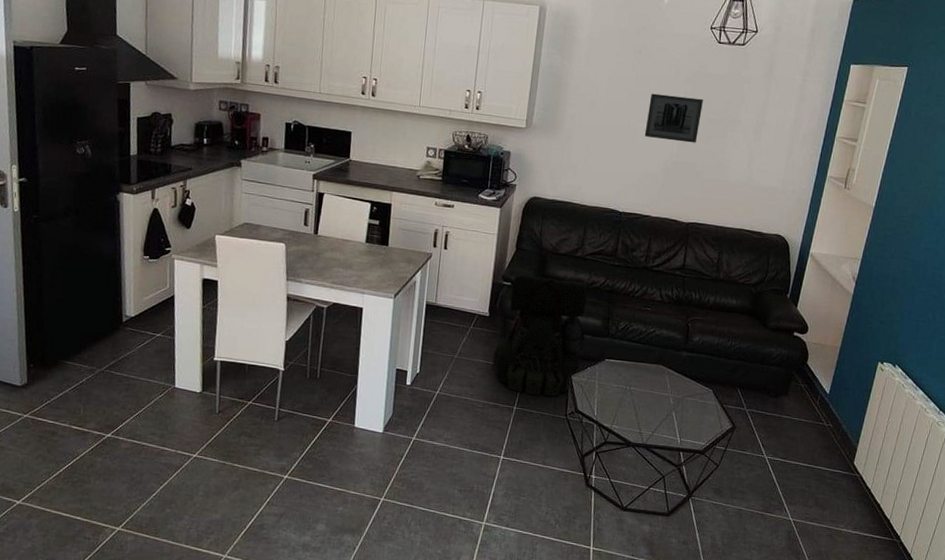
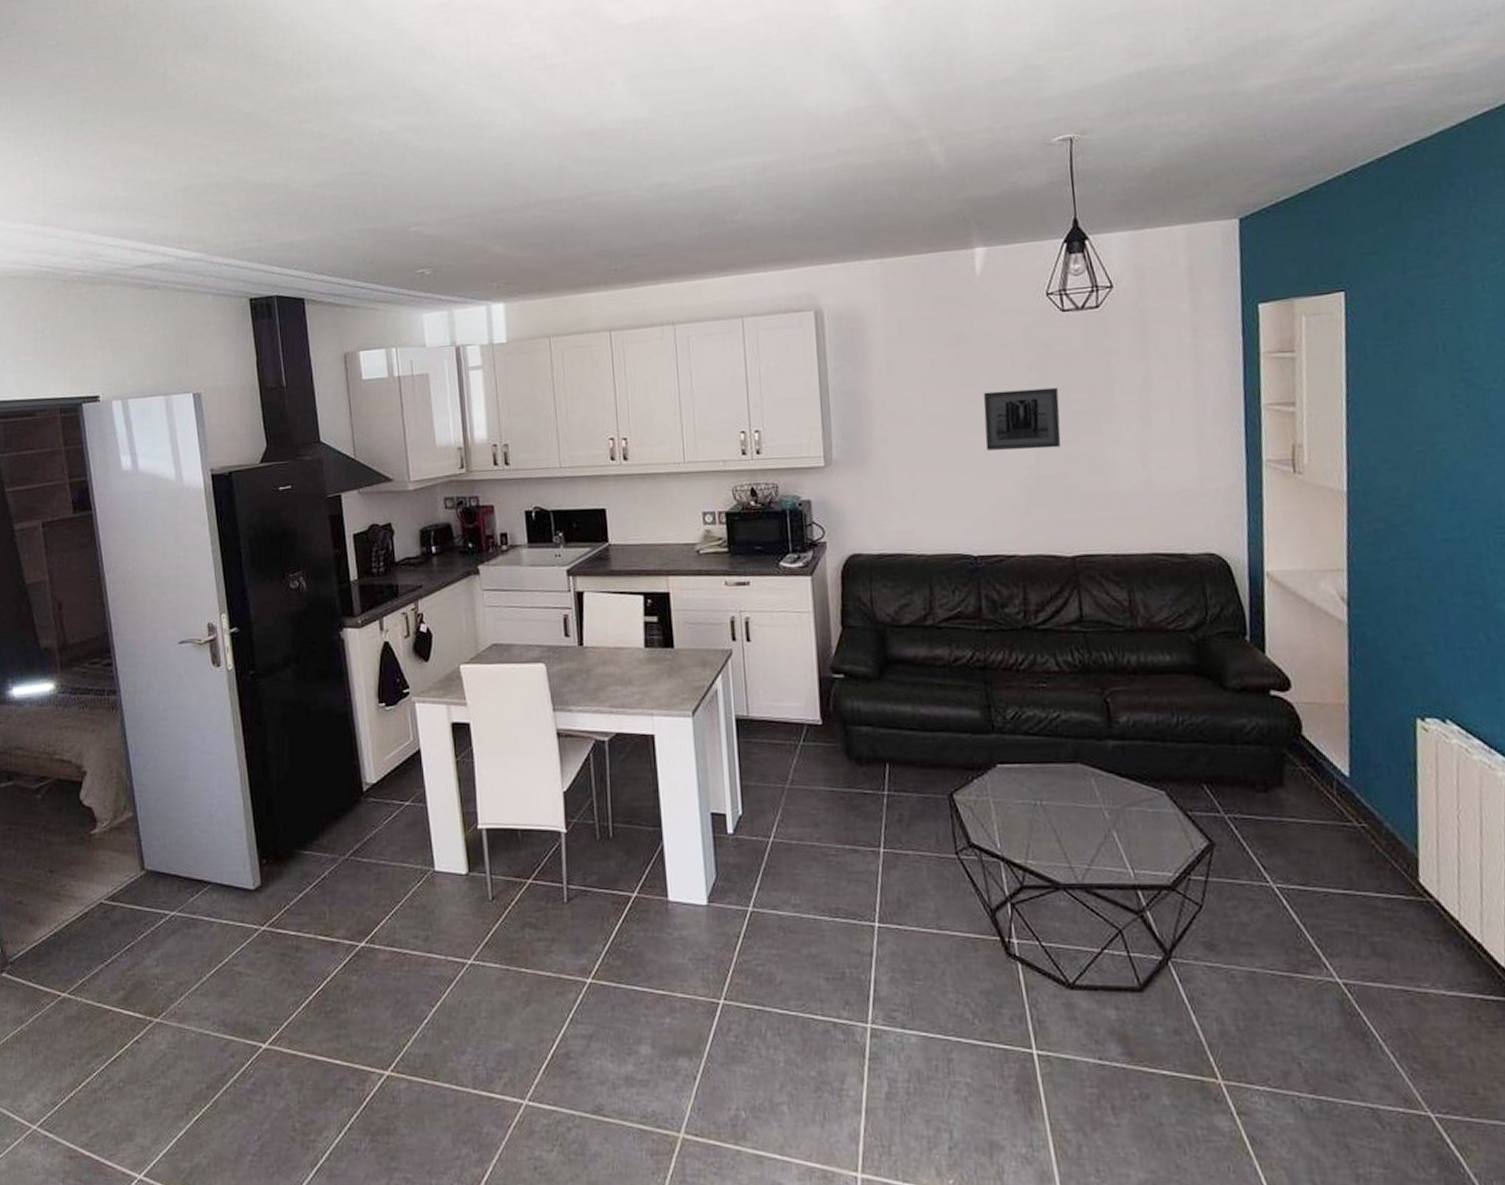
backpack: present [492,273,588,397] -> none [836,659,964,829]

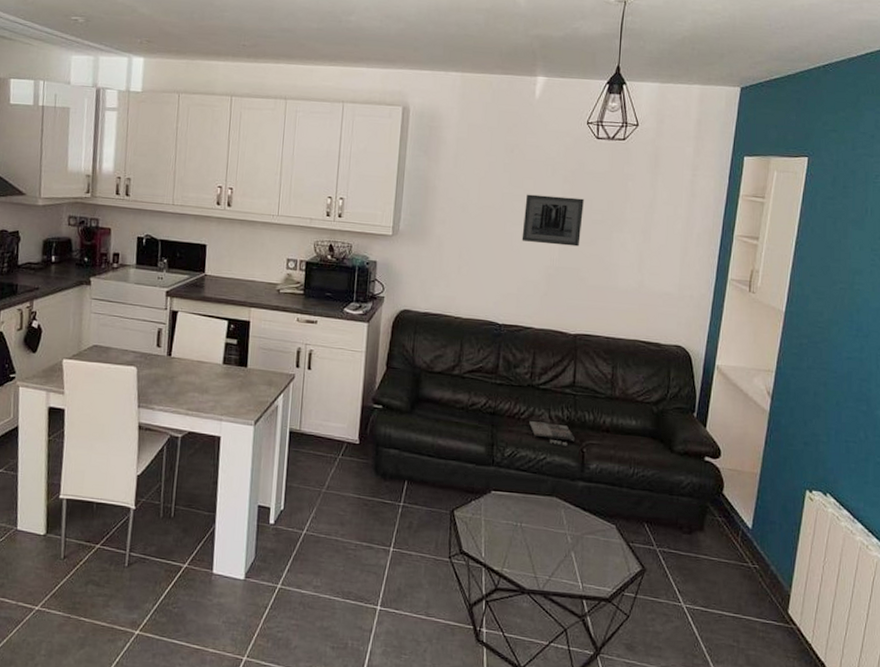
magazine: none [1031,671,1095,698] -> present [529,421,576,446]

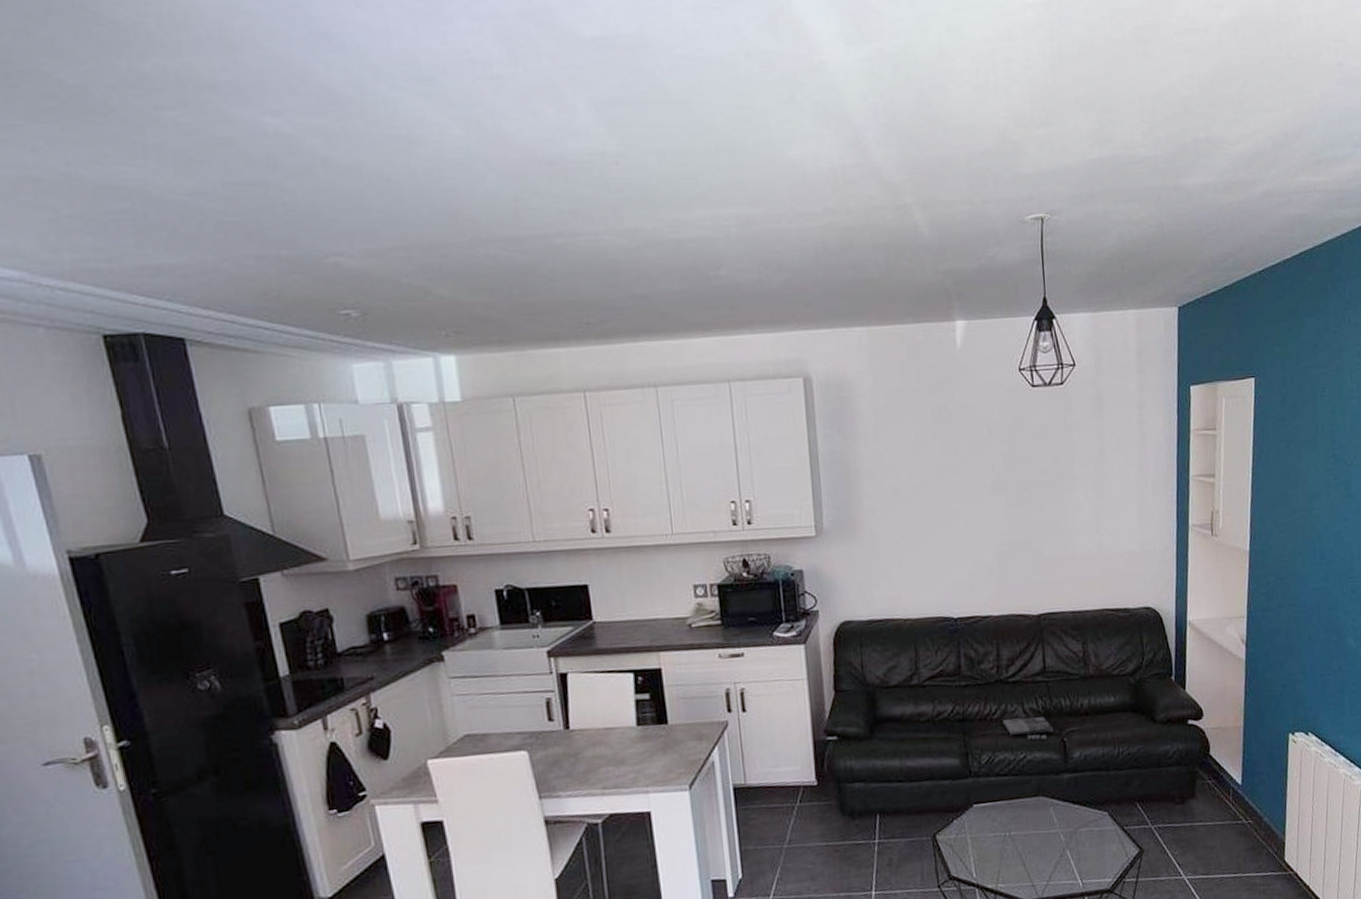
wall art: present [521,194,584,247] -> none [963,459,1030,519]

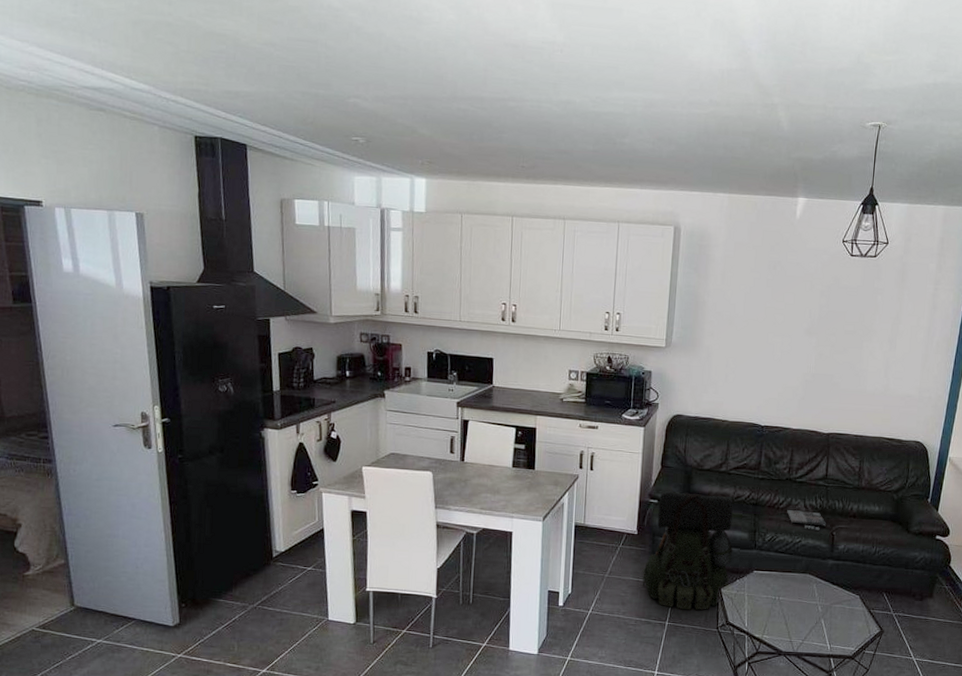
backpack: none [831,716,945,872] -> present [642,490,733,611]

